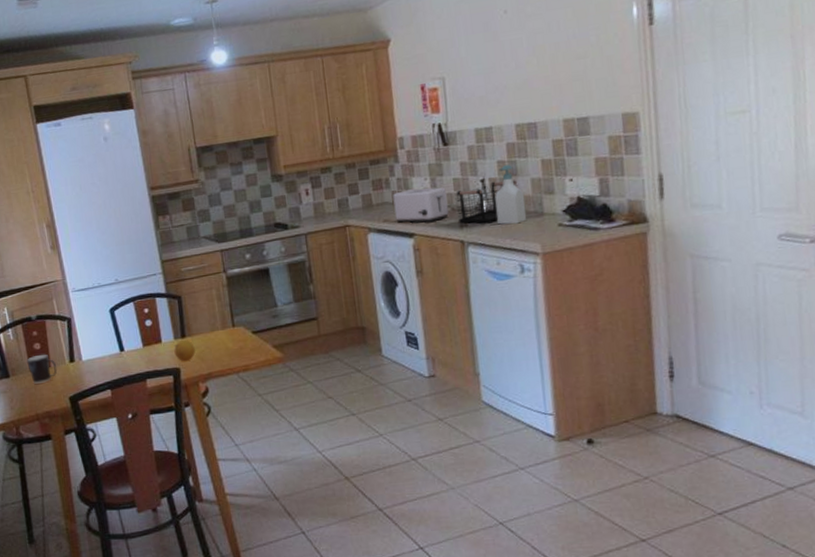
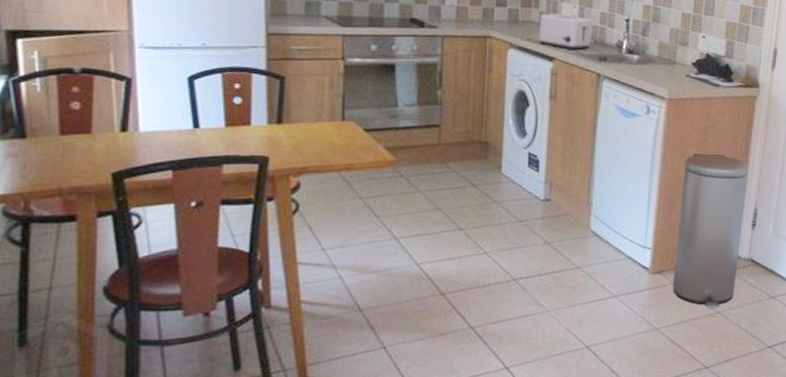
mug: present [27,354,58,385] -> none [57,116,101,153]
fruit: present [174,339,196,362] -> none [265,125,292,151]
dish rack: present [456,180,518,224] -> none [599,23,658,62]
soap bottle: present [495,164,527,225] -> none [634,9,662,68]
pedal bin: none [574,303,662,474] -> present [672,154,749,308]

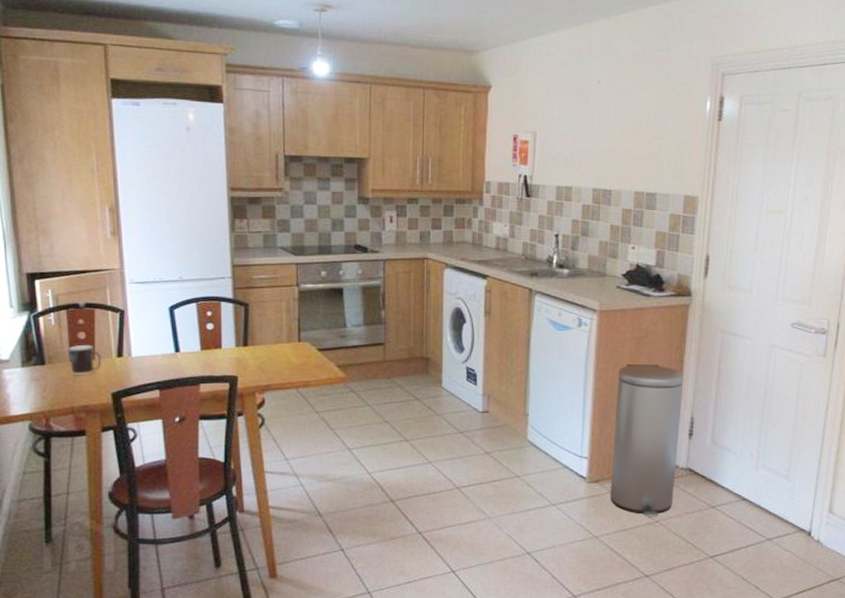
mug: none [57,116,101,153] -> present [68,344,102,376]
toaster: present [539,13,592,50] -> none [472,233,523,268]

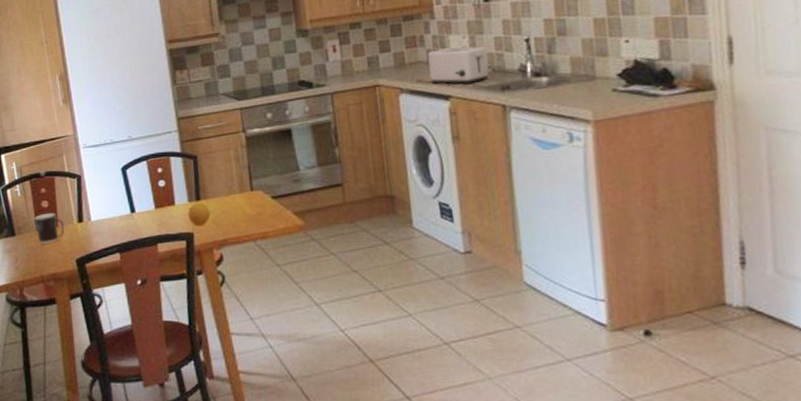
fruit: none [234,348,256,371] -> present [188,202,211,227]
toaster: none [472,233,523,268] -> present [427,46,489,85]
pedal bin: present [610,364,684,517] -> none [630,179,732,372]

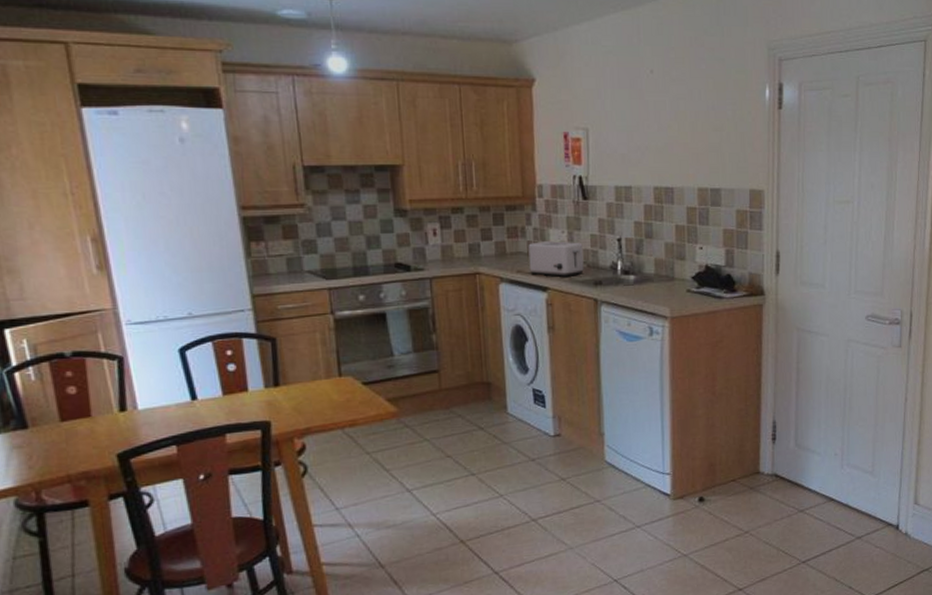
mug: present [34,212,65,245] -> none [55,400,101,438]
fruit: present [188,202,211,227] -> none [264,388,291,415]

